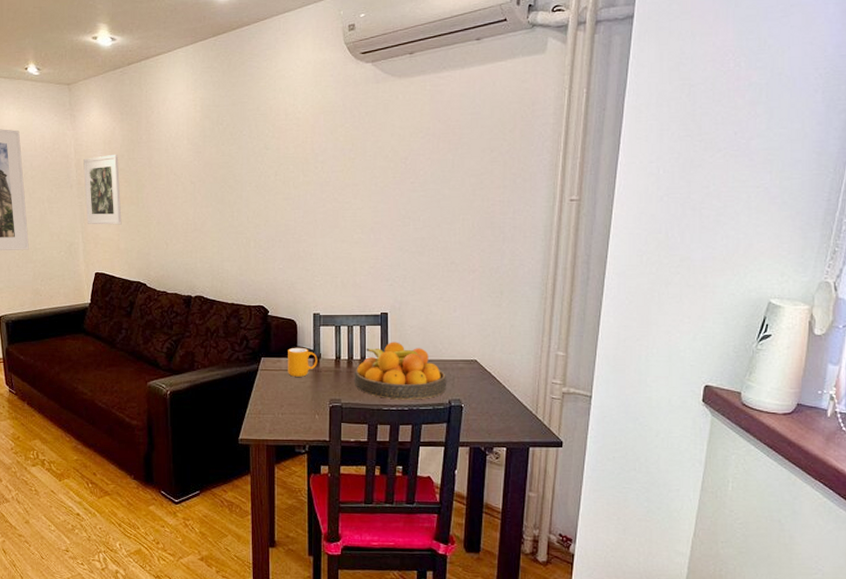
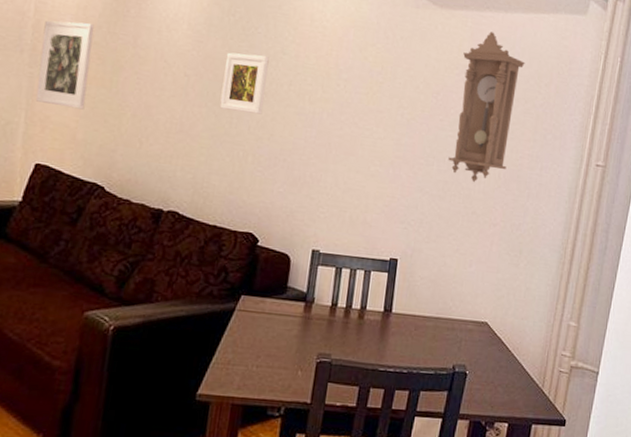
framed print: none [221,154,257,206] -> present [219,52,270,115]
mug: present [288,347,318,377] -> none [271,287,310,324]
fruit bowl: present [354,342,447,400] -> none [349,292,454,362]
pendulum clock: none [423,90,487,236] -> present [448,32,525,183]

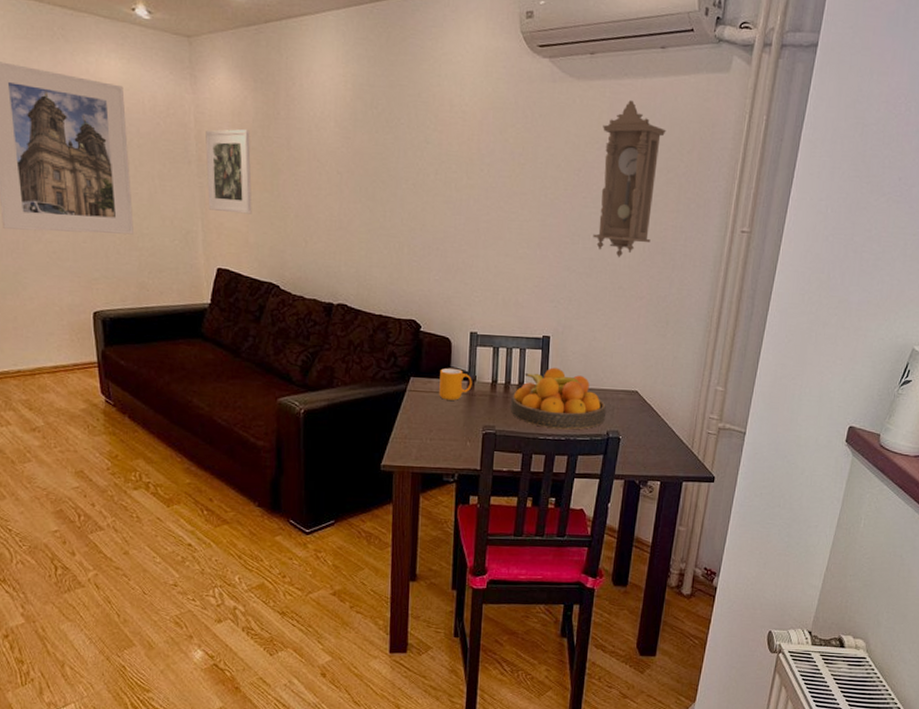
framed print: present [219,52,270,115] -> none [372,146,414,206]
mug: none [271,287,310,324] -> present [439,367,472,400]
fruit bowl: none [349,292,454,362] -> present [510,367,607,430]

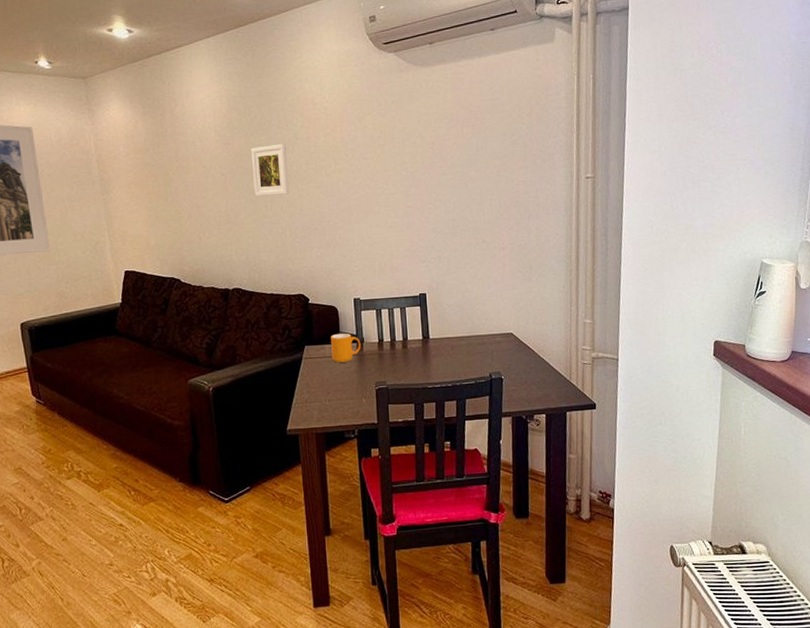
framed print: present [205,129,252,214] -> none [105,149,151,222]
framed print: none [372,146,414,206] -> present [250,144,290,196]
fruit bowl: present [510,367,607,430] -> none [397,321,487,377]
pendulum clock: present [593,100,666,258] -> none [449,78,505,216]

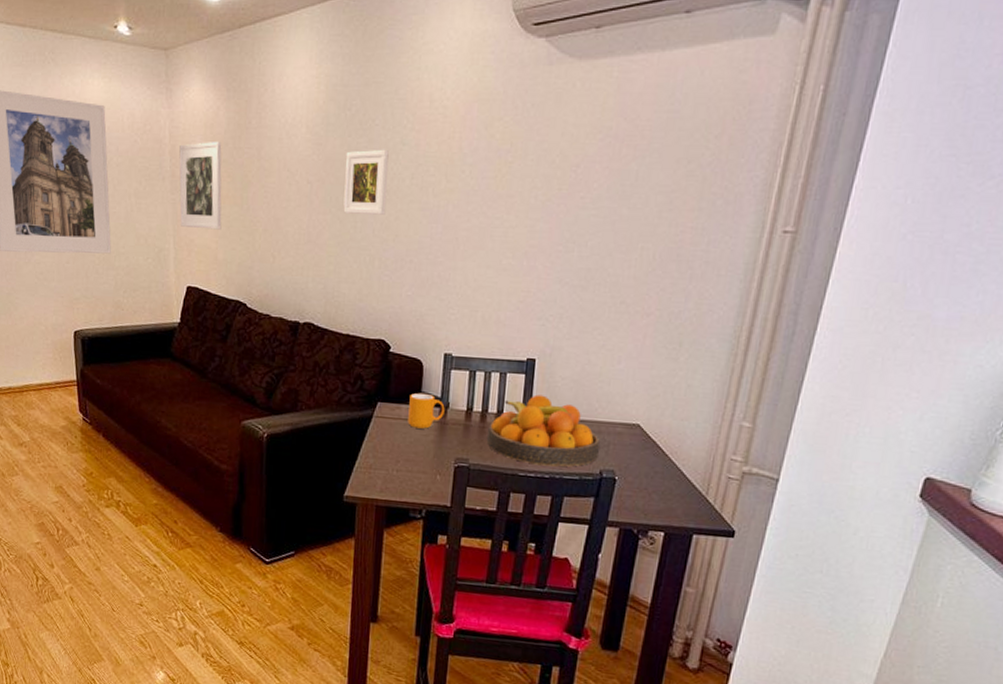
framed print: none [105,149,151,222] -> present [179,142,222,230]
fruit bowl: none [397,321,487,377] -> present [486,394,601,467]

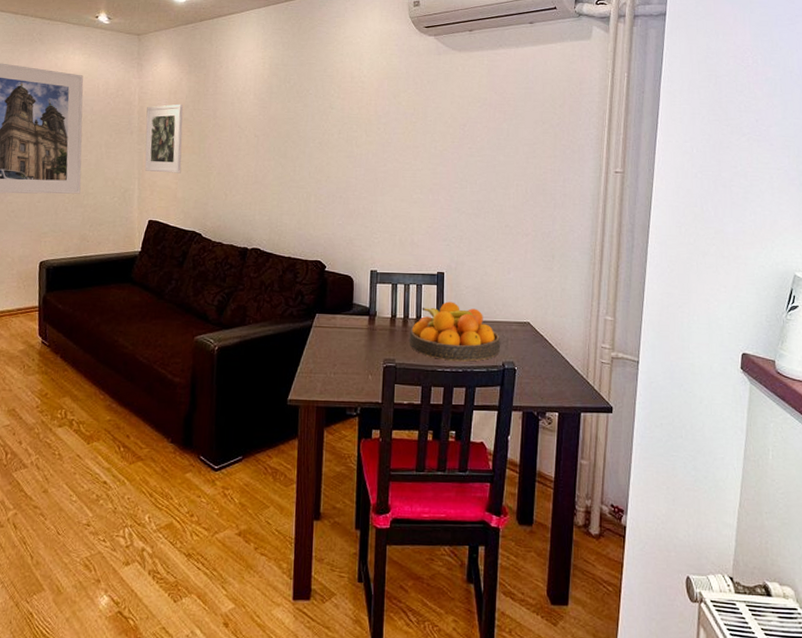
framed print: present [343,150,389,215] -> none [284,112,321,161]
mug: present [408,392,445,429] -> none [342,304,373,335]

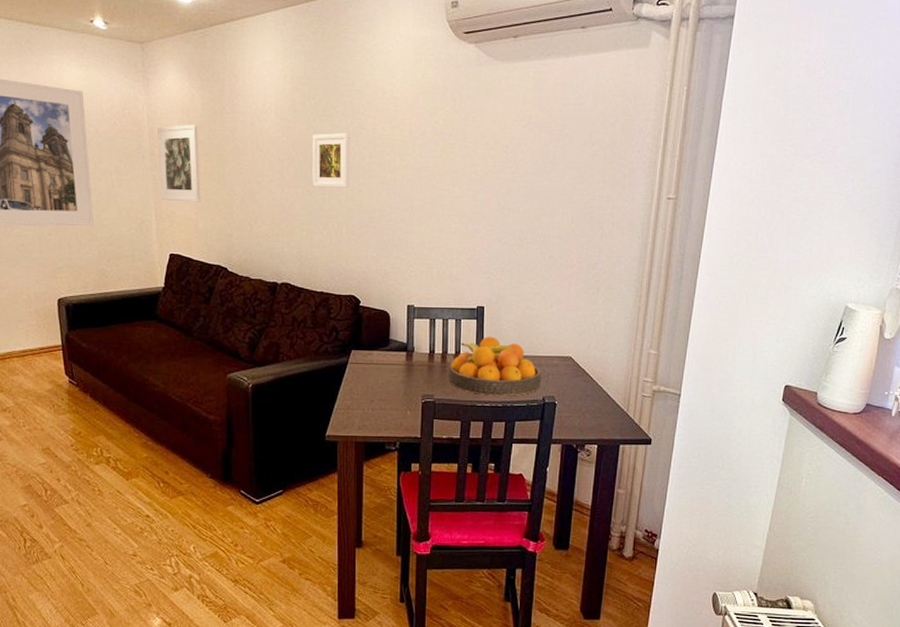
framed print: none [284,112,321,161] -> present [312,133,350,188]

